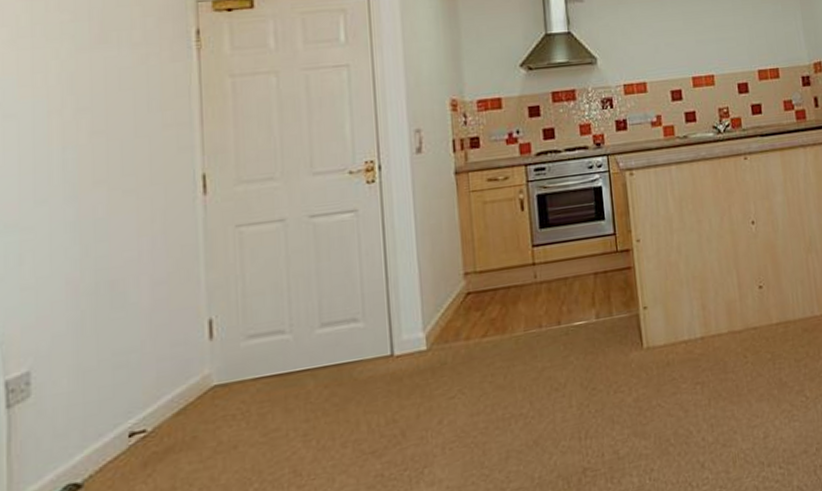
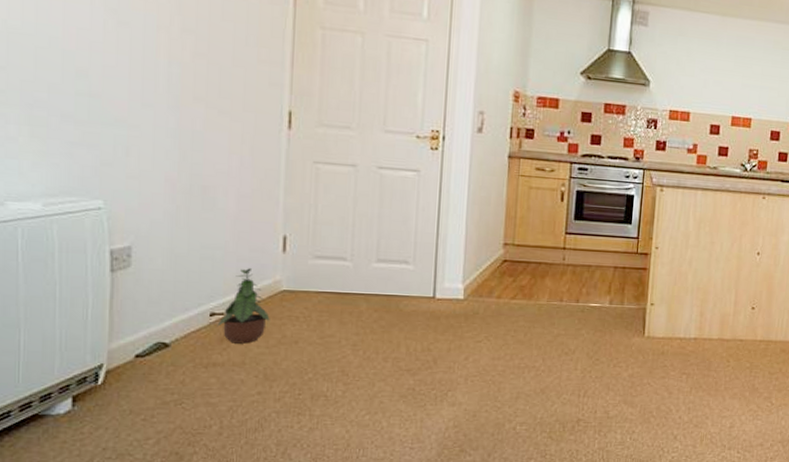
potted plant: none [138,367,201,466] -> present [217,268,270,344]

